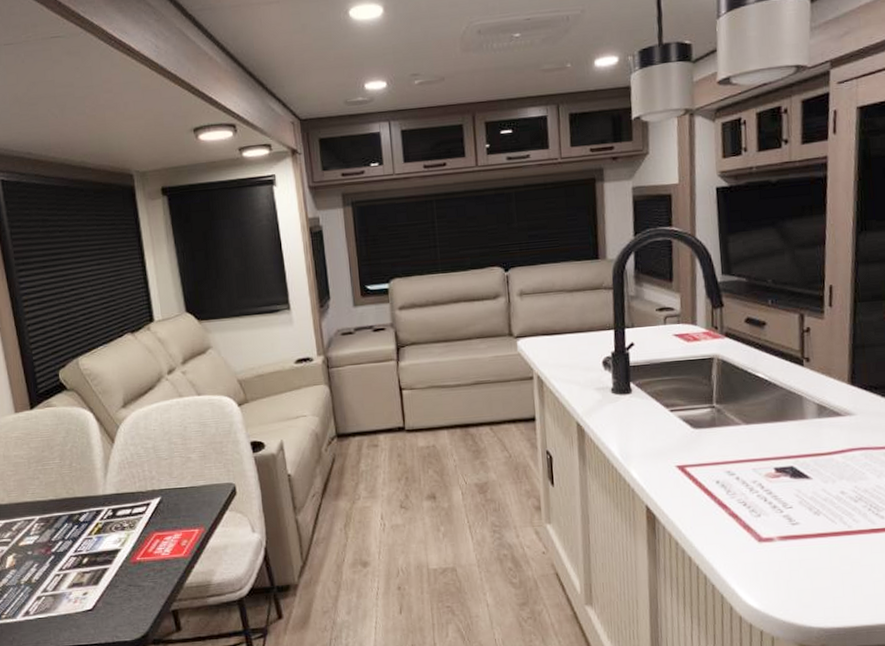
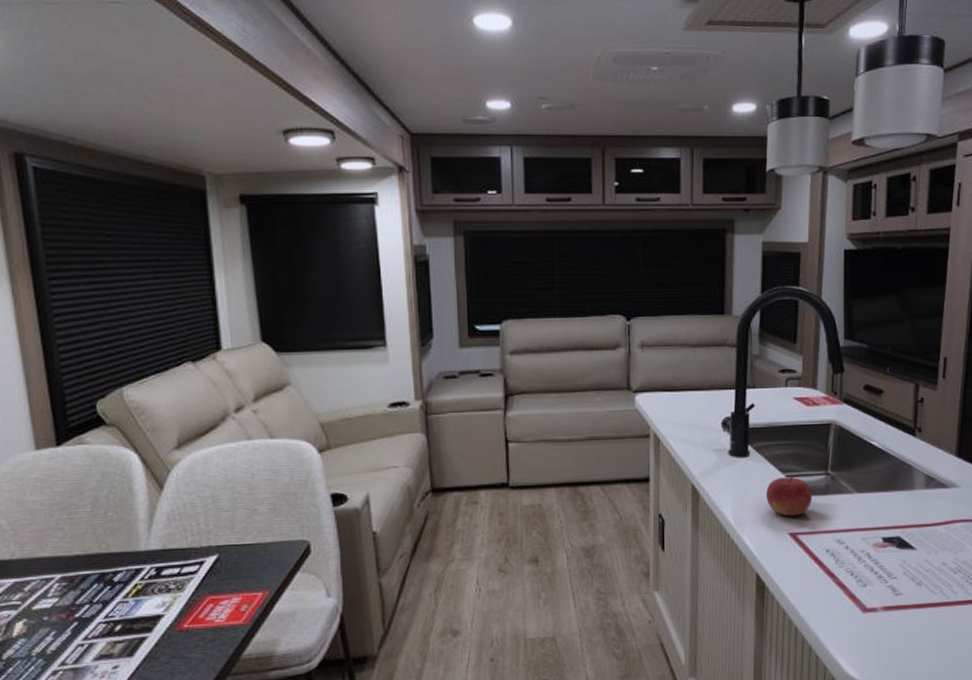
fruit: none [651,409,699,450] -> present [766,475,812,516]

